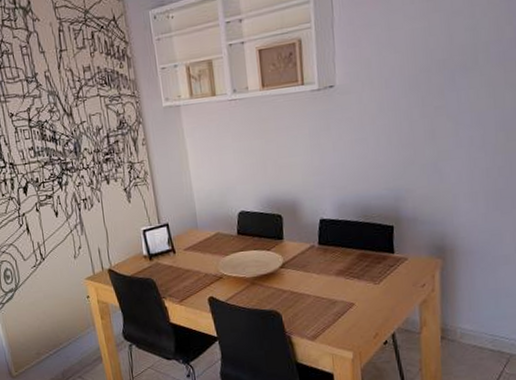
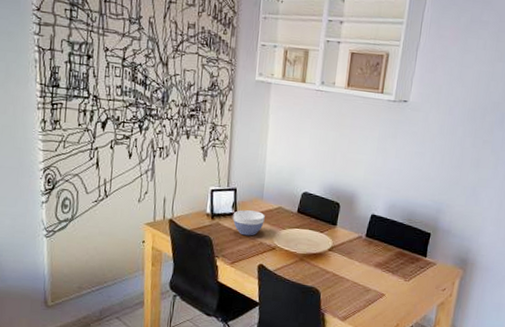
bowl: none [170,242,205,271] -> present [233,210,265,236]

